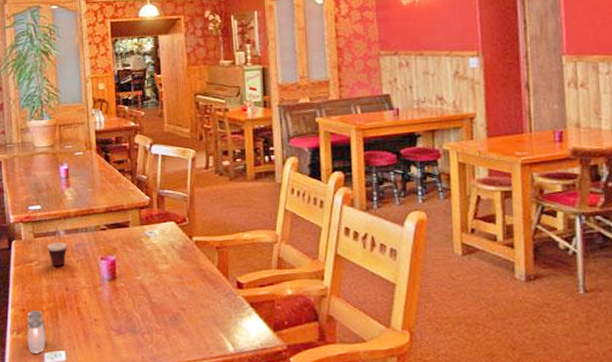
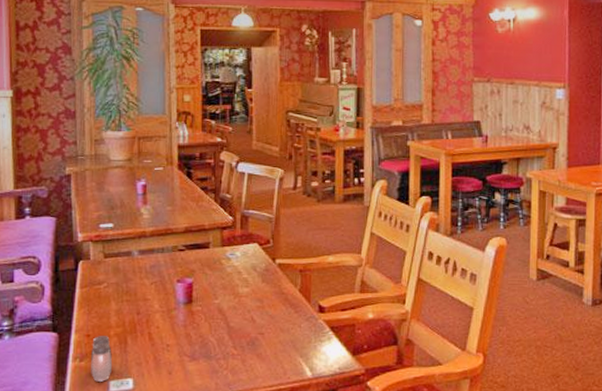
cup: present [47,226,67,267] -> none [118,246,140,289]

